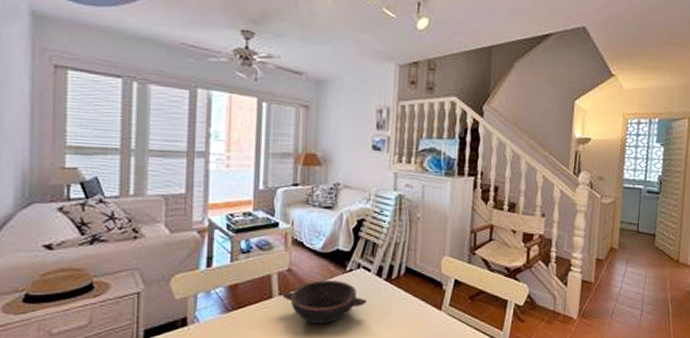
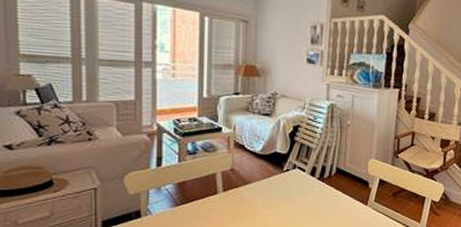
bowl: present [281,280,368,324] -> none [225,179,303,216]

